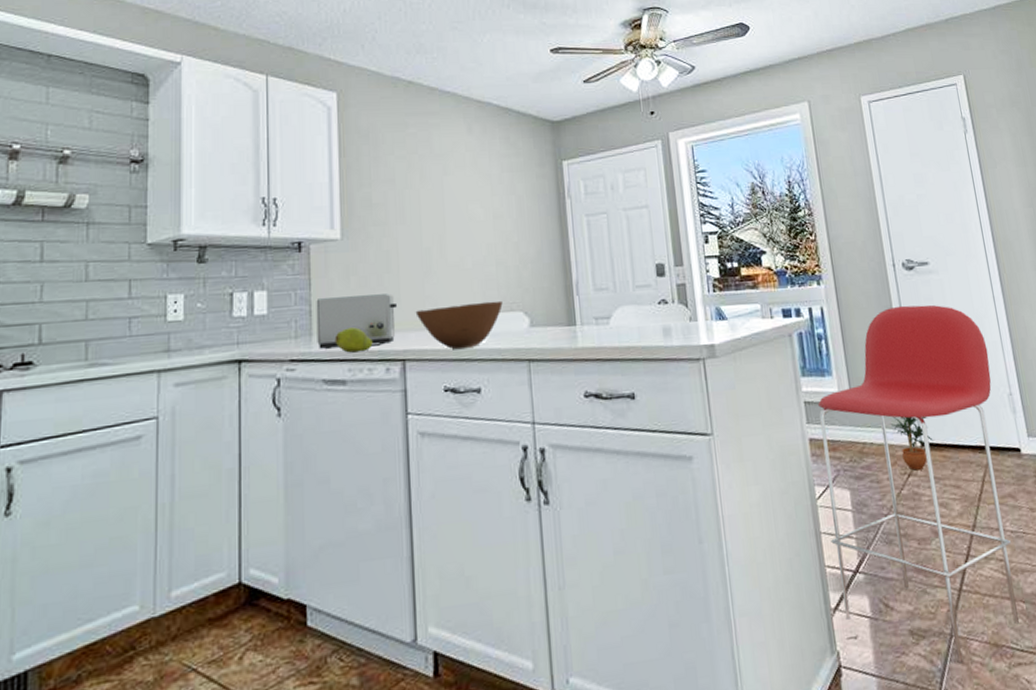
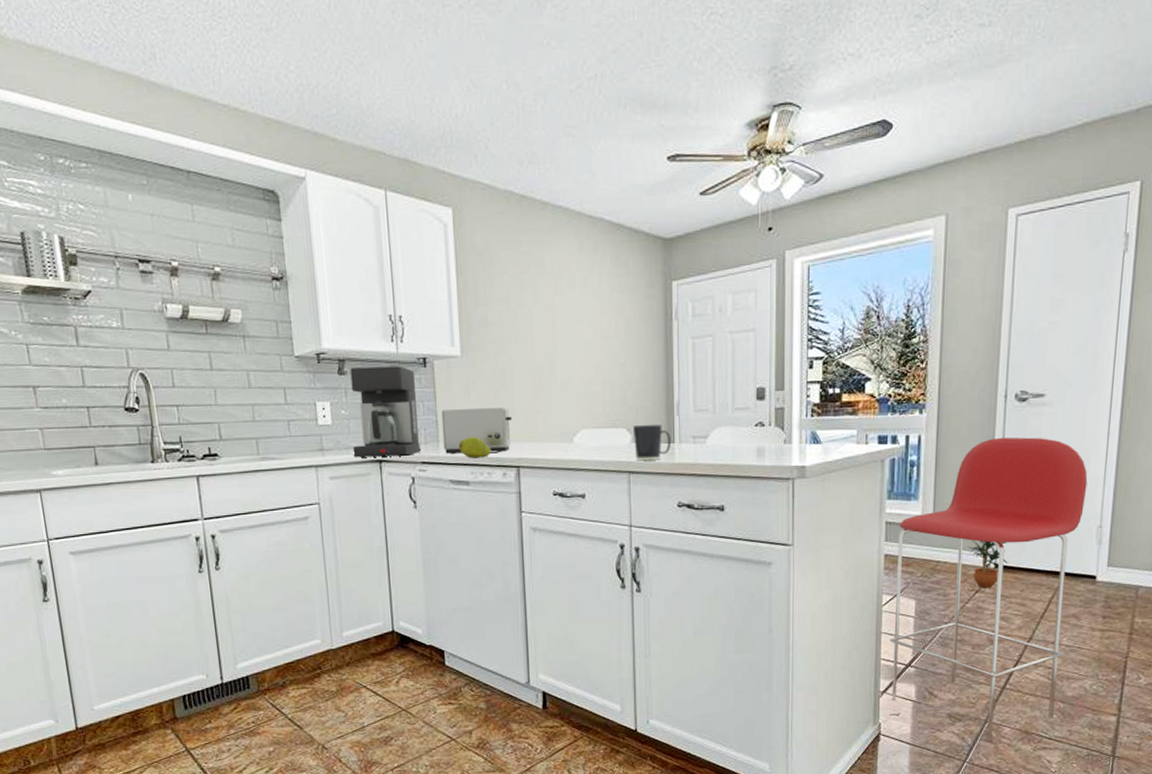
coffee maker: none [207,251,290,359] -> present [350,366,421,459]
bowl: present [415,300,503,349] -> none [528,417,607,459]
mug: none [530,306,573,347] -> present [632,425,672,461]

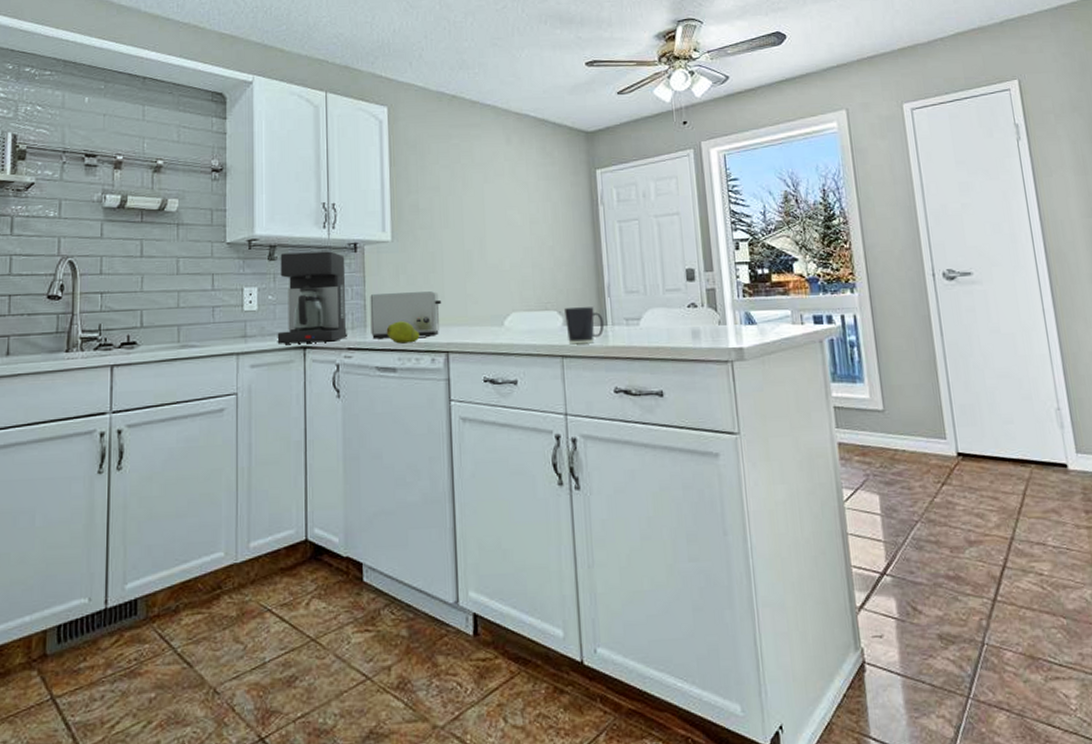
bar stool: present [889,437,1088,743] -> none [848,315,1058,672]
potted plant: present [969,540,1008,588] -> none [925,425,970,480]

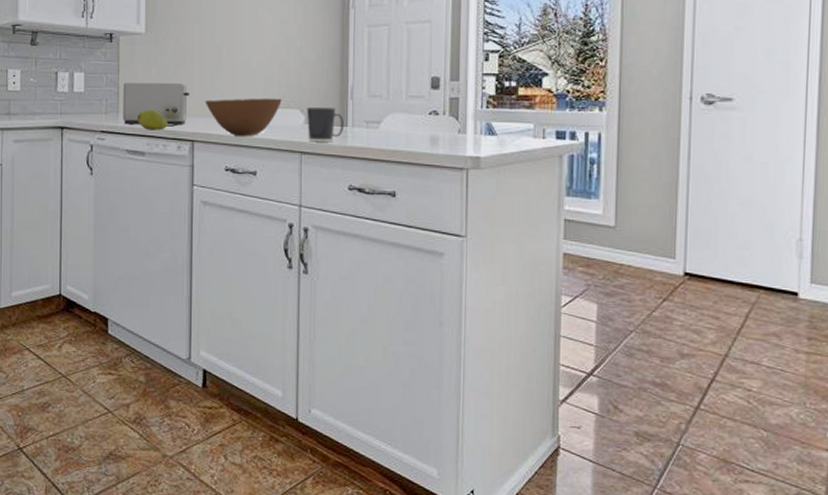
coffee maker: present [277,251,347,345] -> none [37,39,101,125]
bowl: none [458,300,538,343] -> present [205,98,282,136]

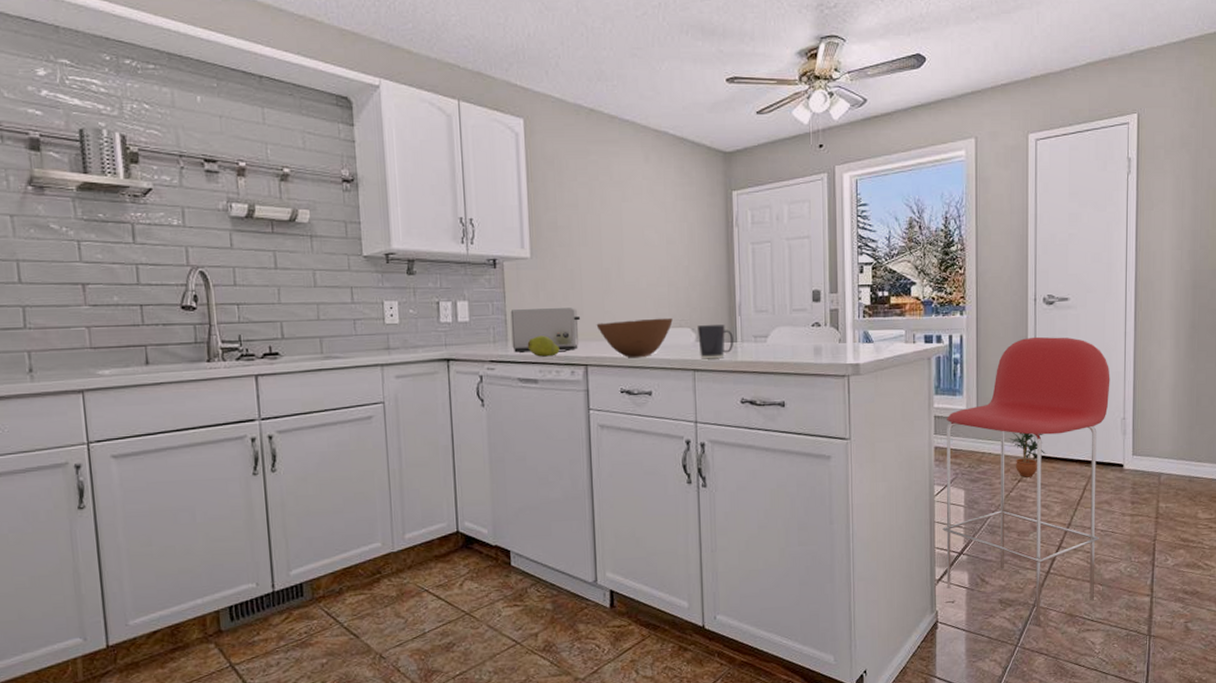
bar stool: none [569,139,784,469] -> present [942,336,1110,626]
potted plant: none [655,244,698,297] -> present [1010,432,1045,477]

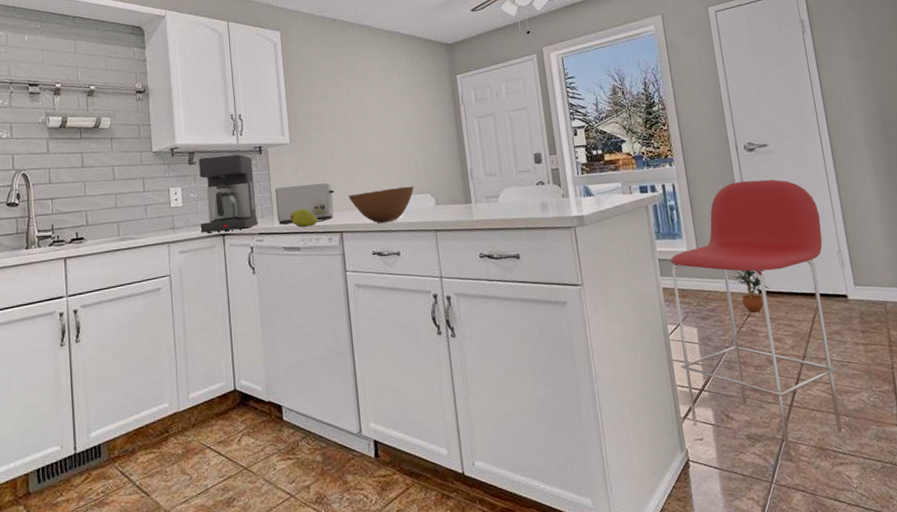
coffee maker: none [419,266,489,358] -> present [198,154,258,234]
mug: present [696,325,734,359] -> none [435,189,469,221]

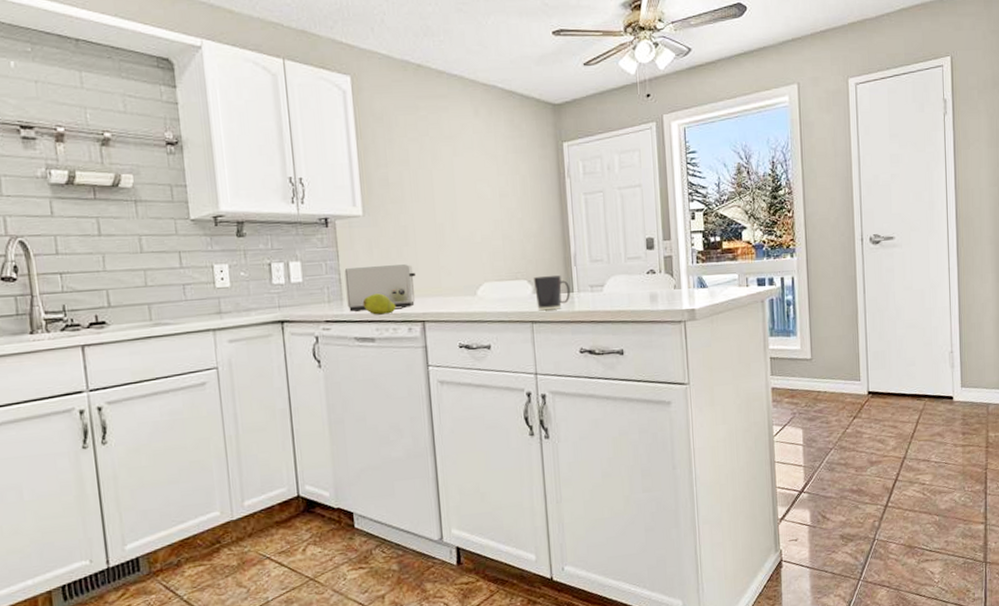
coffee maker: present [198,154,258,234] -> none [249,226,324,320]
bowl: present [348,186,414,223] -> none [432,270,509,312]
mug: none [435,189,469,221] -> present [533,275,571,311]
bar stool: present [670,179,842,462] -> none [782,275,937,559]
potted plant: present [733,269,769,313] -> none [844,369,879,414]

